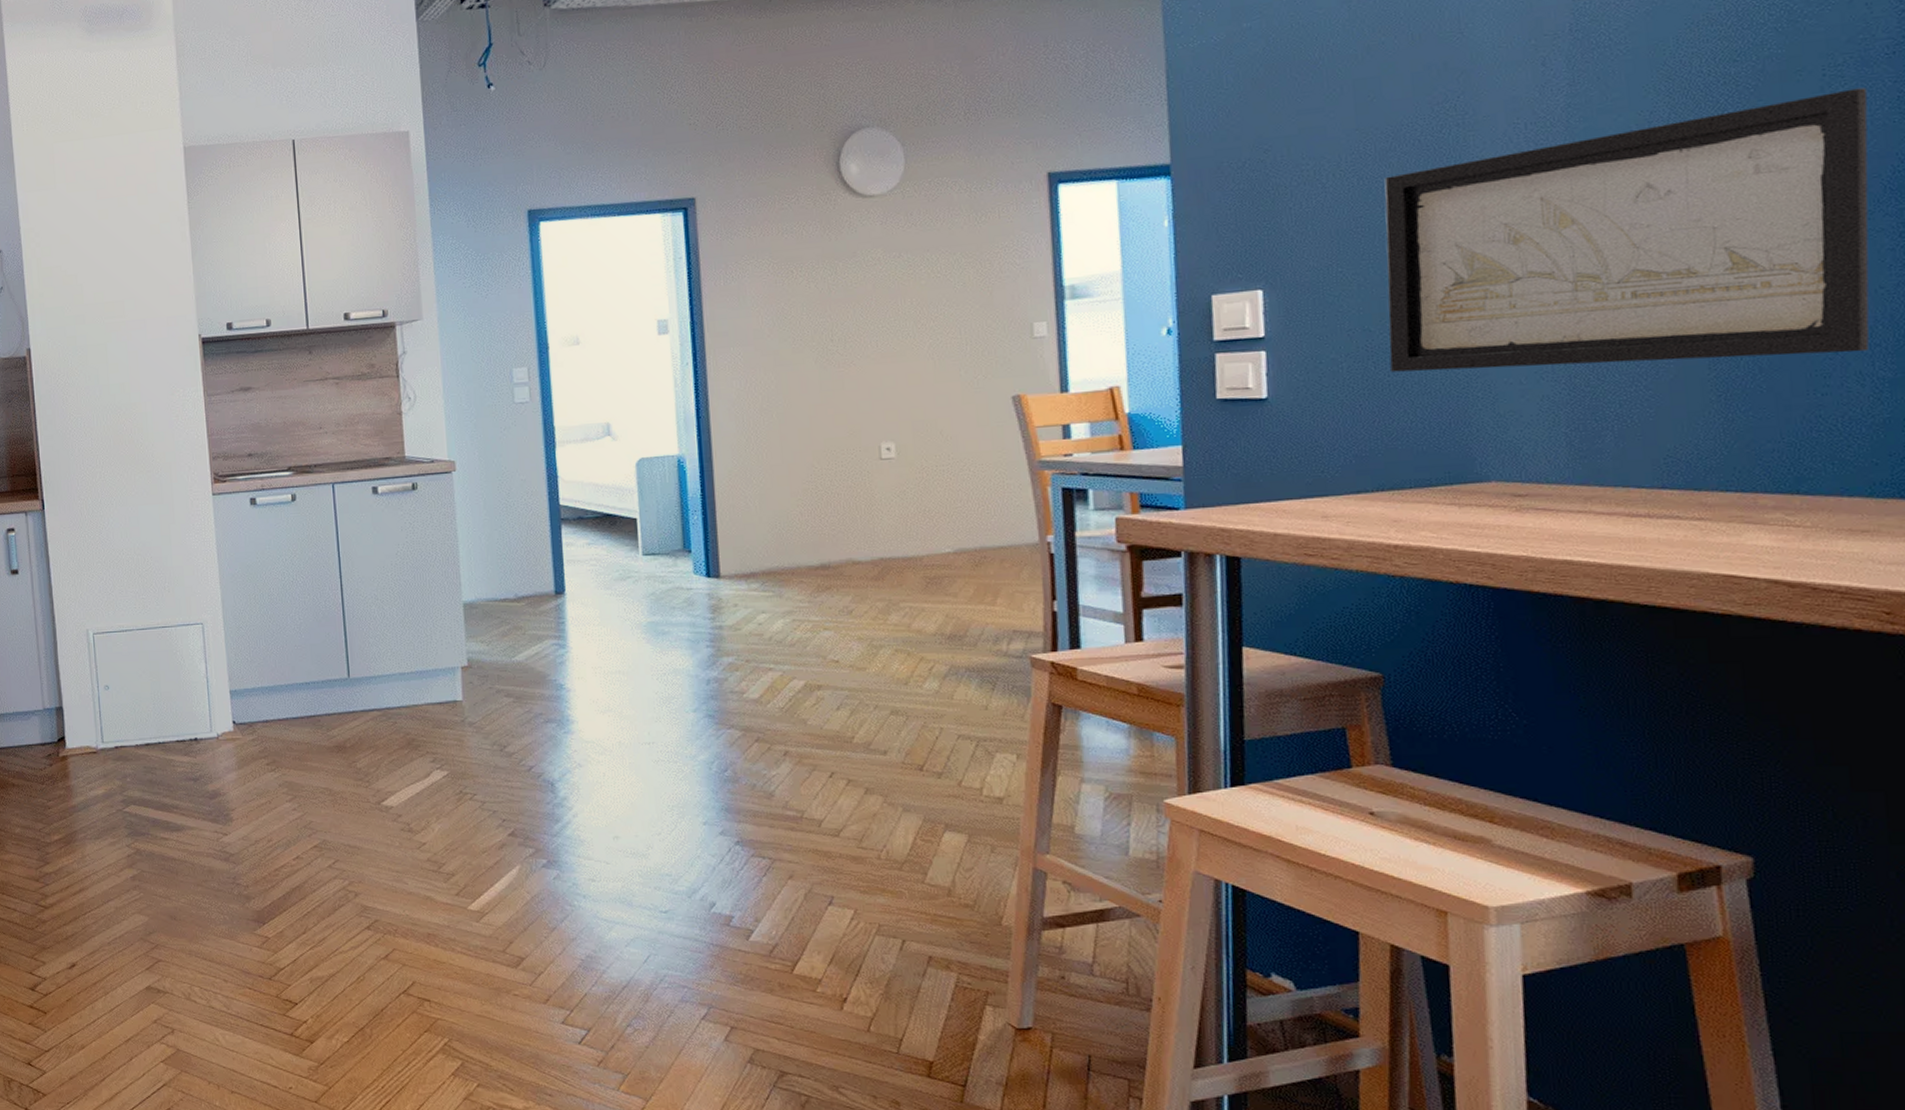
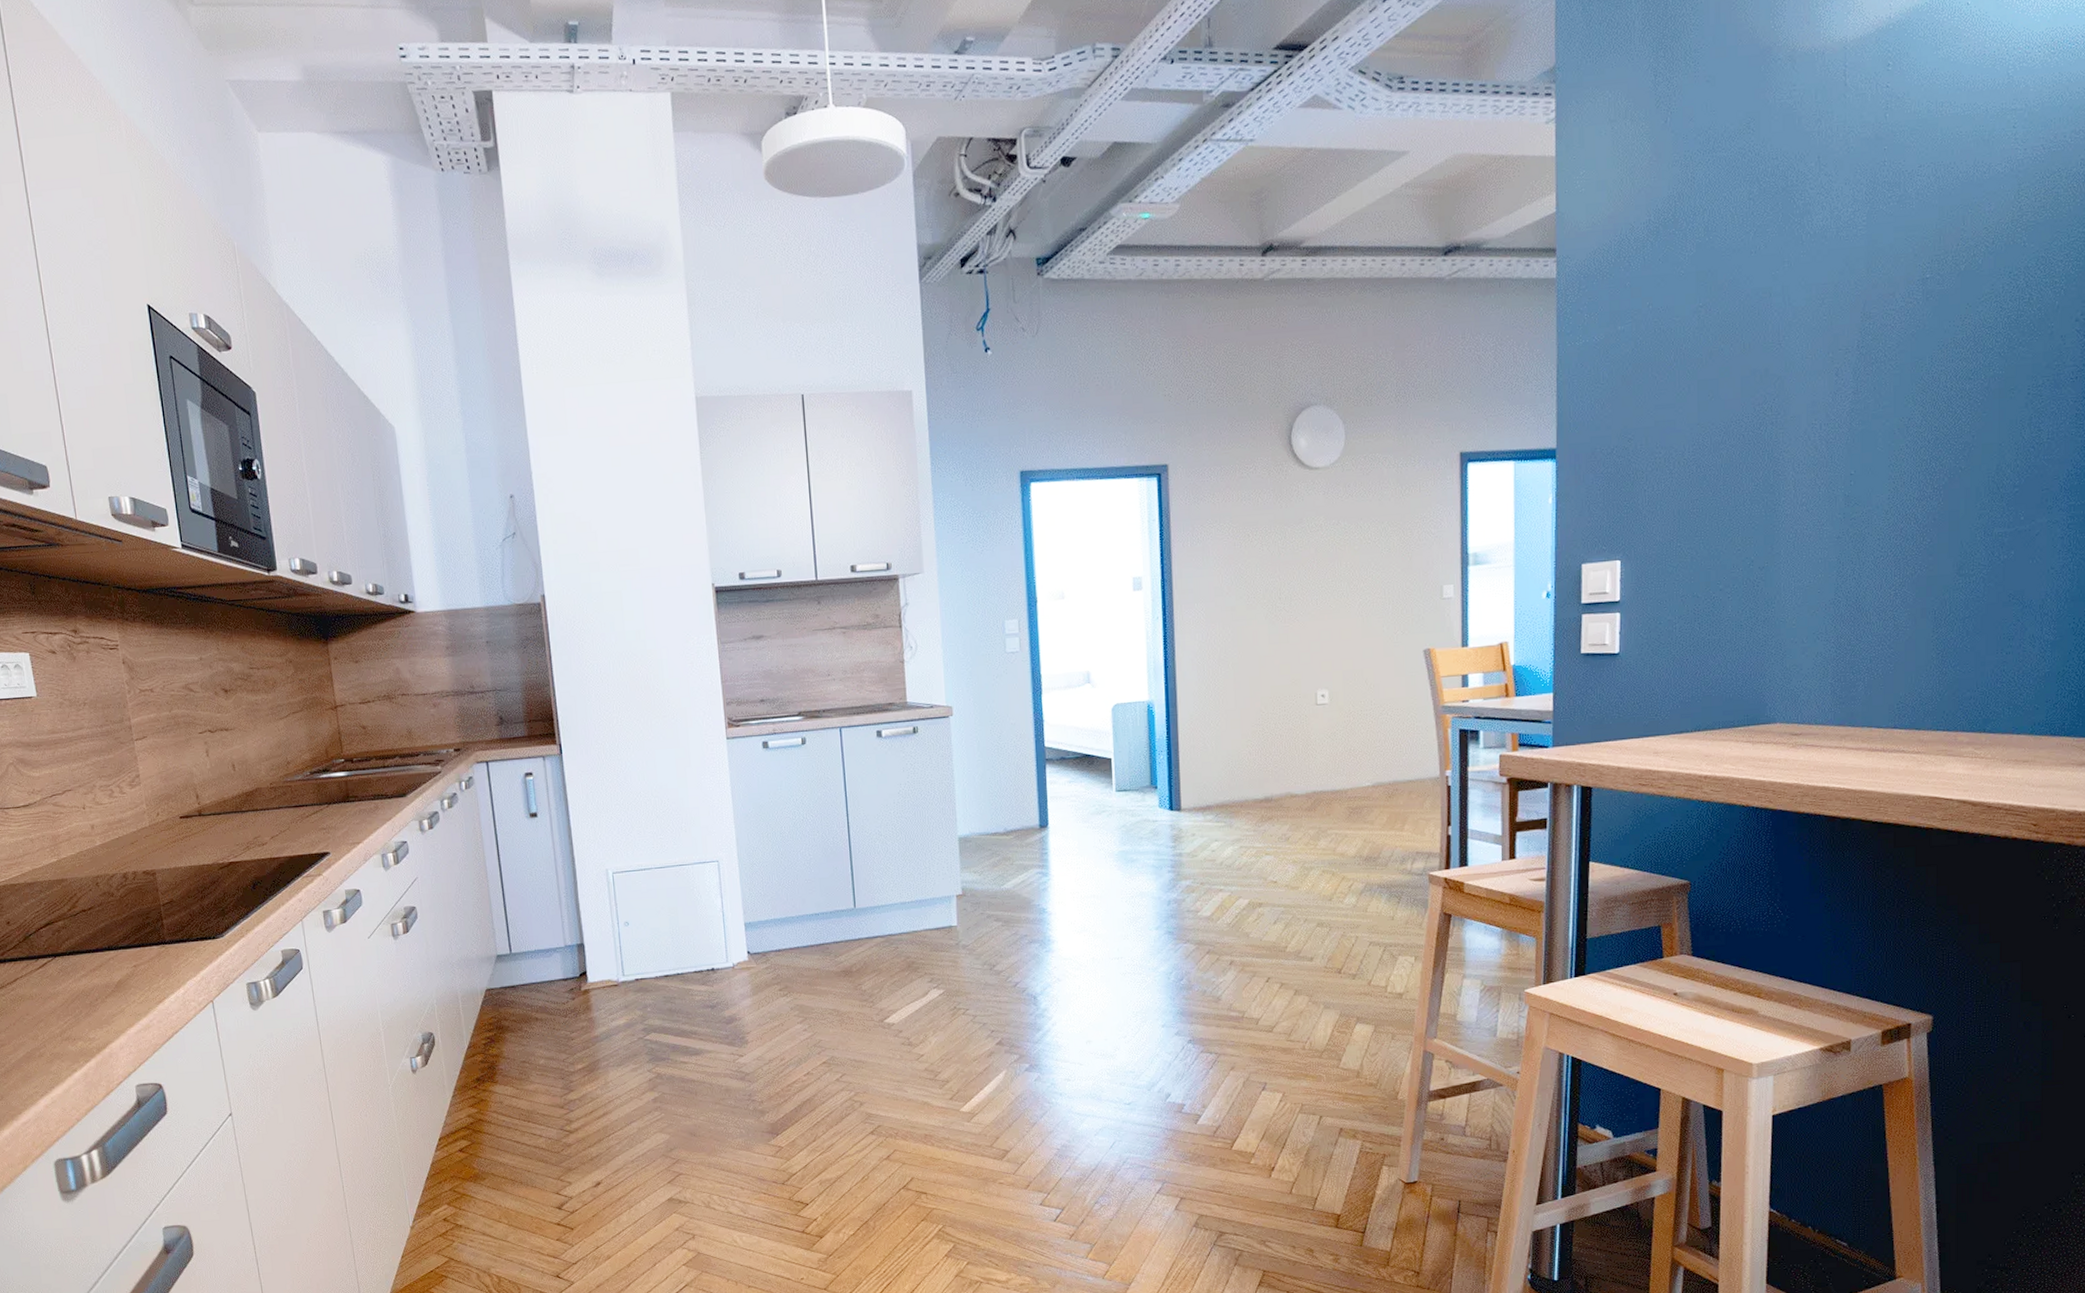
wall art: present [1384,87,1870,372] -> none [1711,405,2056,632]

